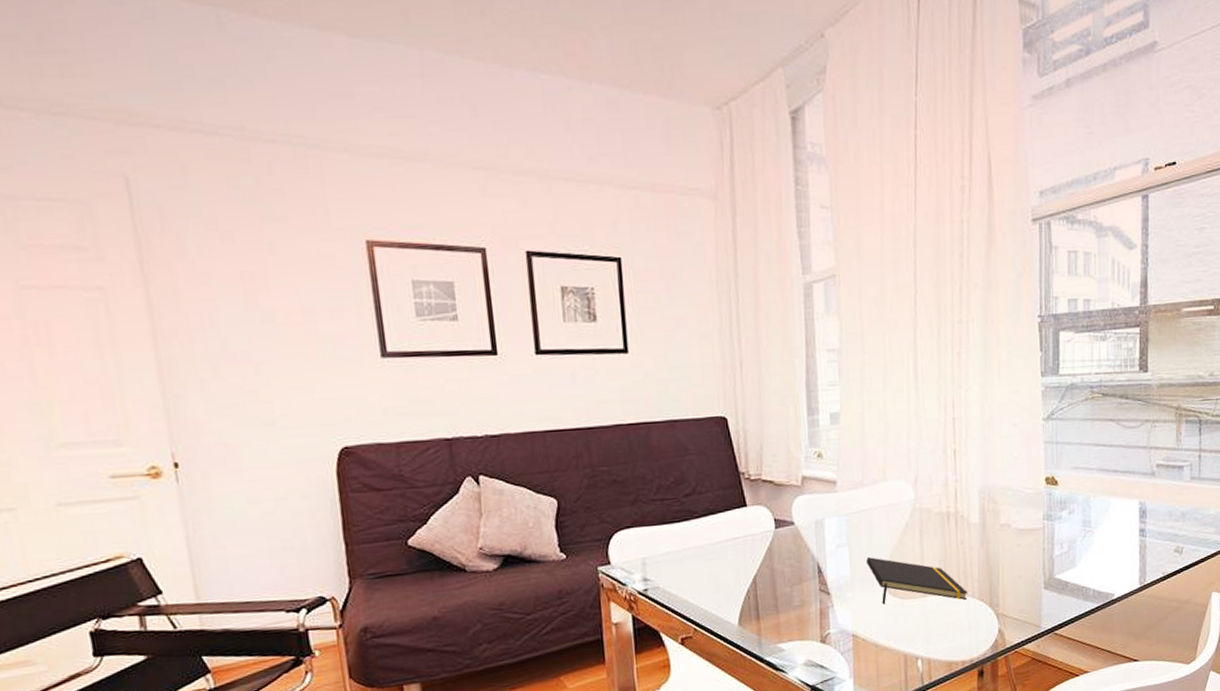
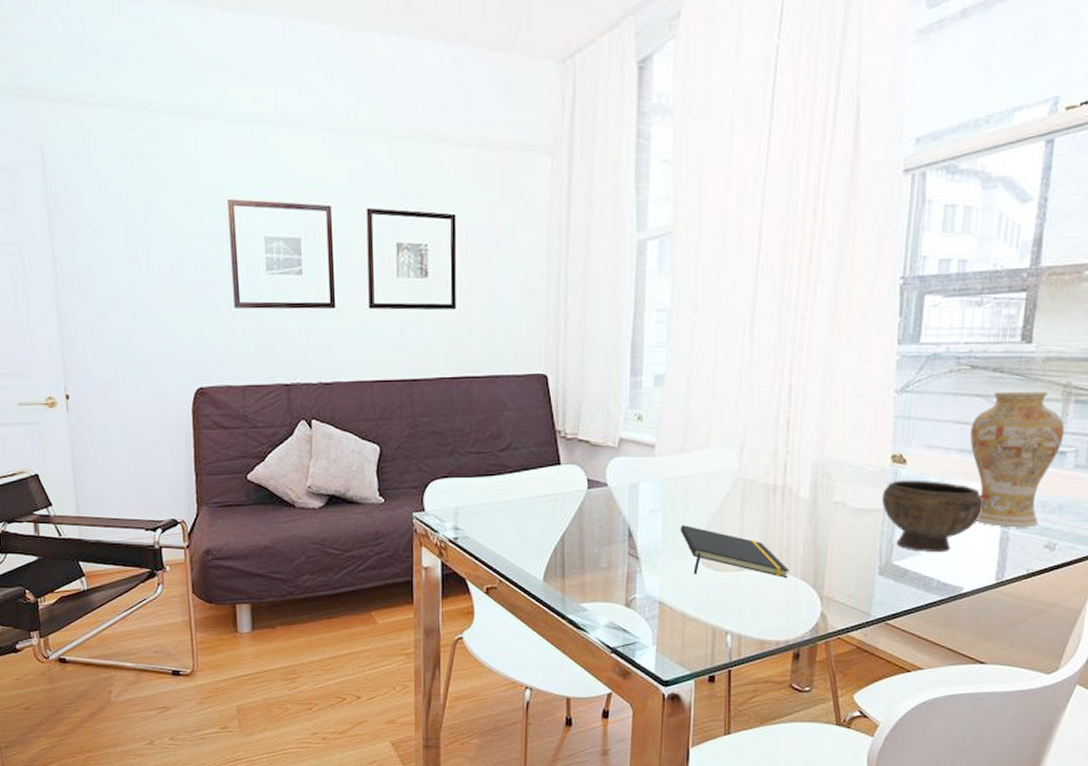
bowl: none [1040,499,1124,564] -> present [881,480,984,553]
vase: none [1107,413,1180,537] -> present [970,391,1065,528]

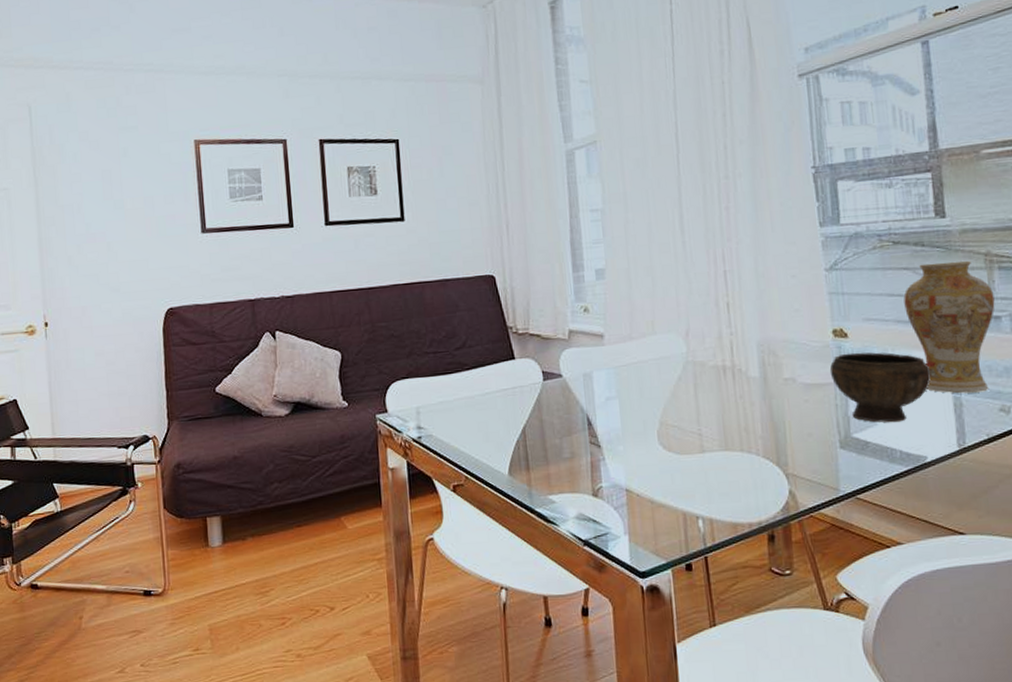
notepad: present [680,525,789,578] -> none [638,410,751,459]

